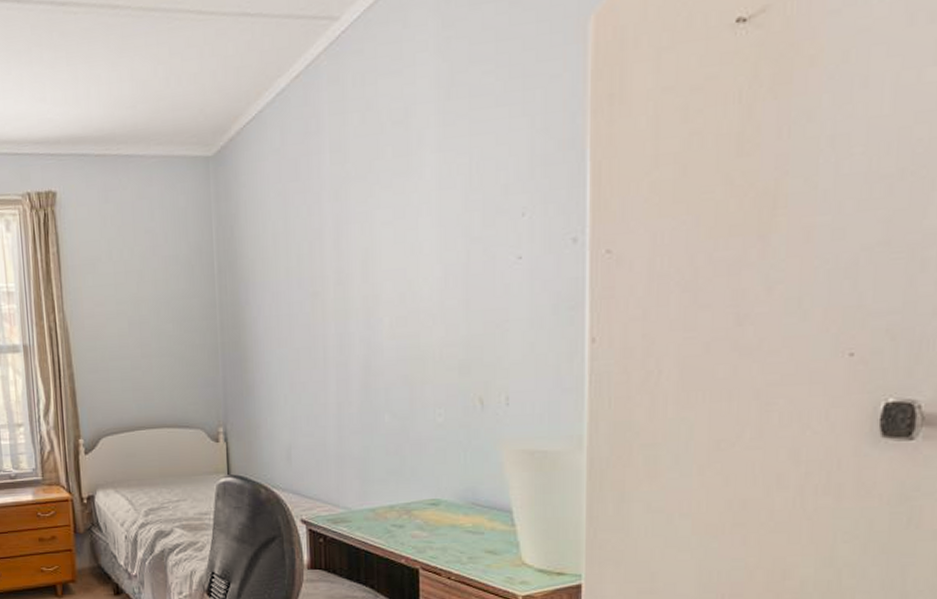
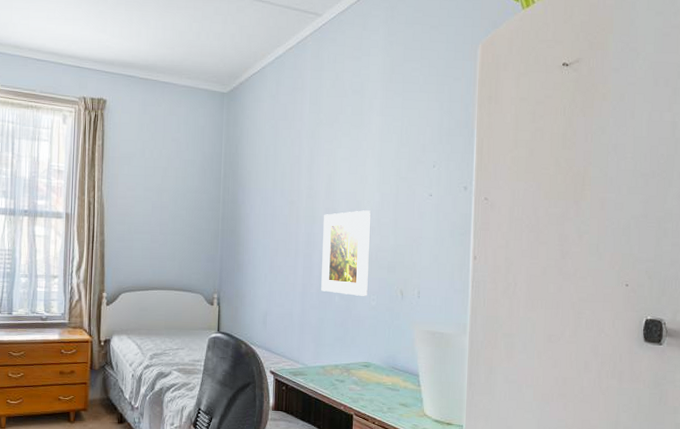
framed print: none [361,291,431,412] -> present [321,210,371,296]

